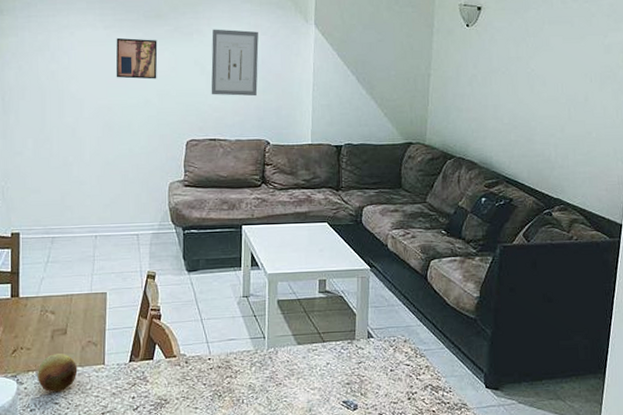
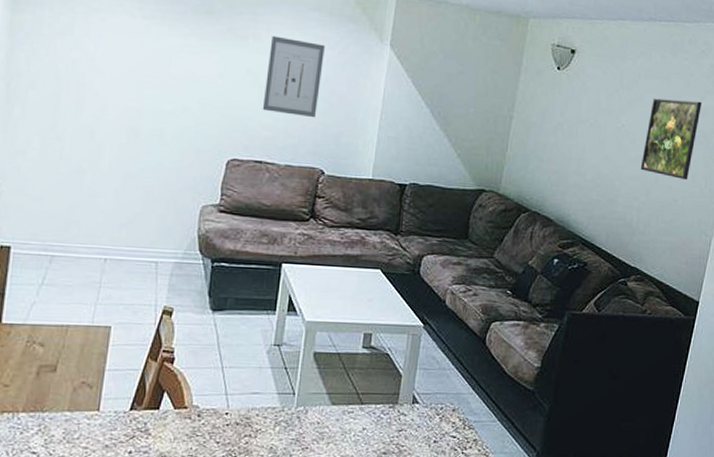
fruit: present [38,353,78,392] -> none [13,394,65,439]
wall art: present [116,37,158,80] -> none [151,31,206,85]
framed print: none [553,39,606,113] -> present [640,98,702,179]

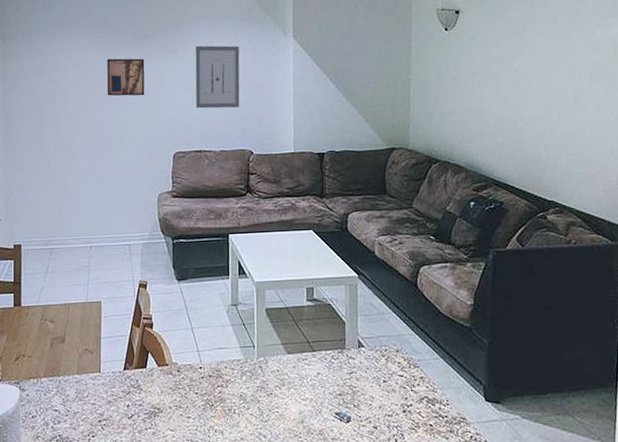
wall art: none [151,31,206,85] -> present [107,58,145,96]
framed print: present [640,98,702,179] -> none [541,35,594,112]

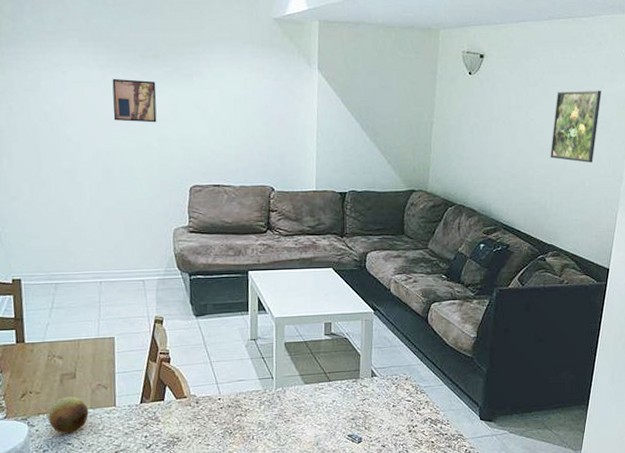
fruit: none [38,361,75,399] -> present [48,397,89,433]
wall art: present [195,45,240,109] -> none [212,71,262,142]
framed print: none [541,35,594,112] -> present [550,90,601,163]

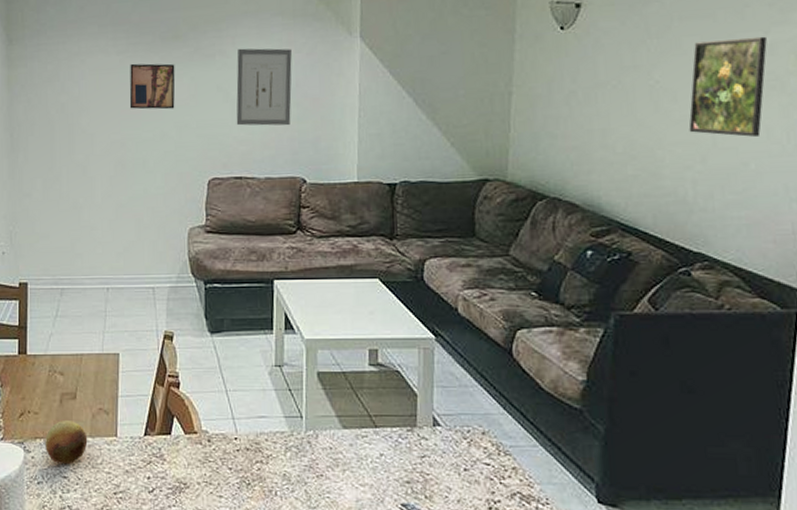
wall art: none [212,71,262,142] -> present [236,48,292,126]

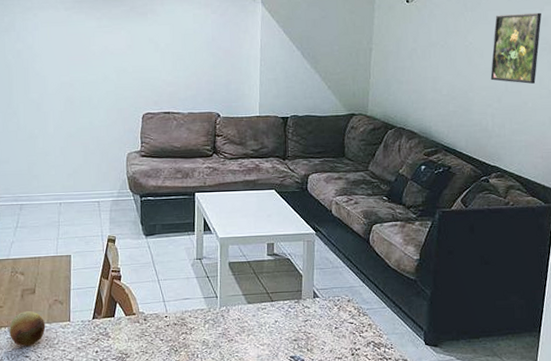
wall art: present [129,63,175,110] -> none [76,18,115,57]
wall art: present [236,48,292,126] -> none [164,8,209,72]

